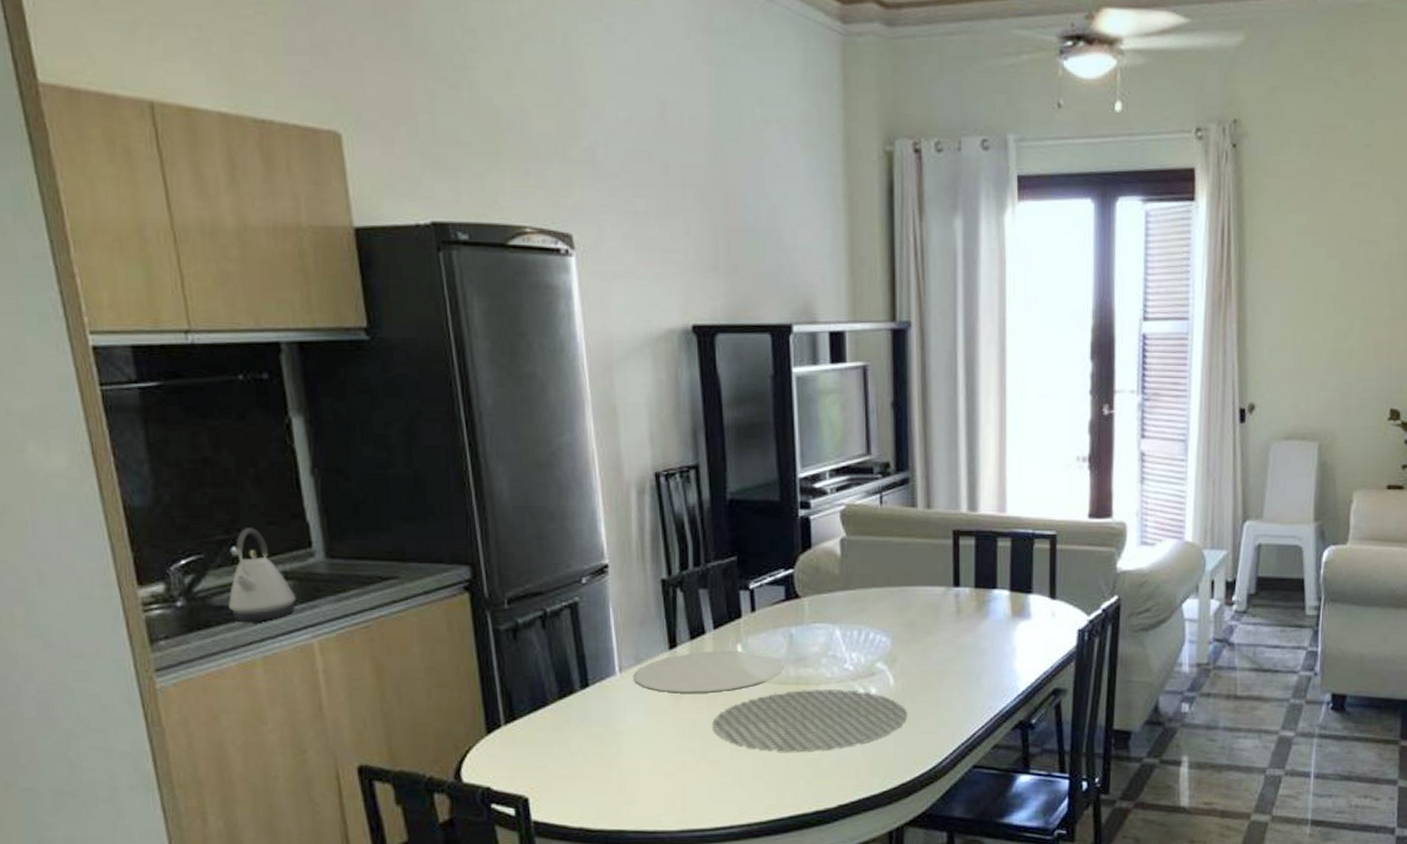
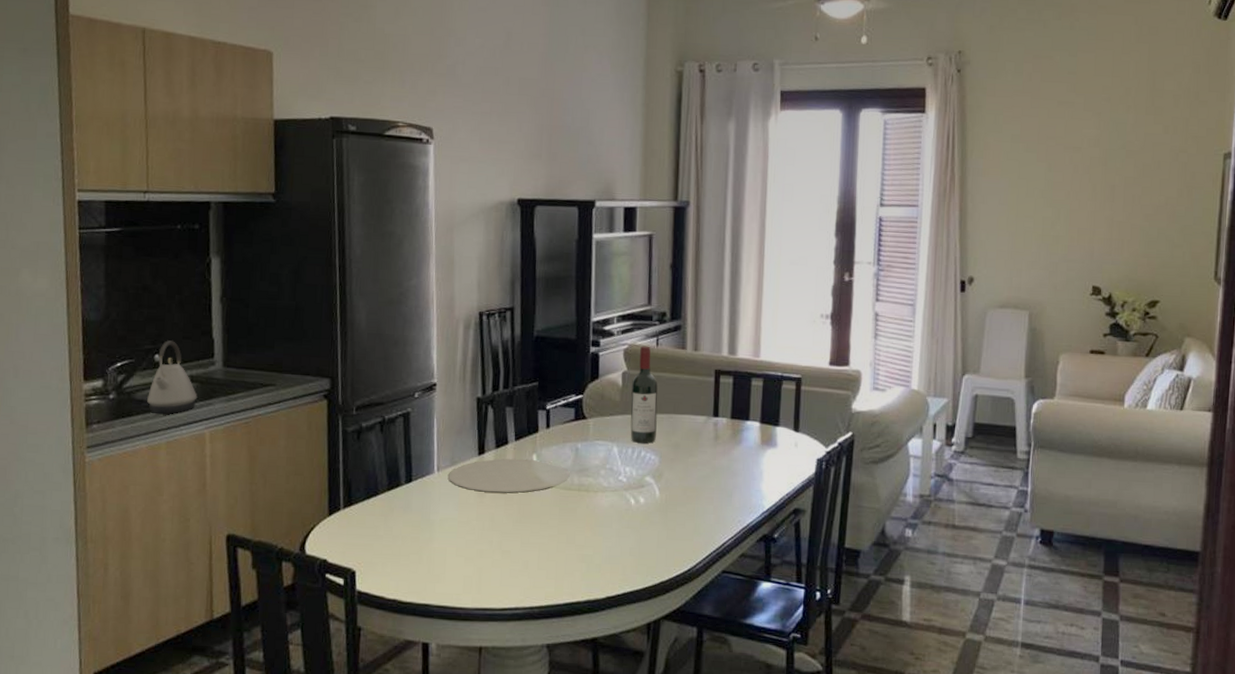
place mat: present [712,688,908,752] -> none [508,495,670,548]
wine bottle: none [852,505,886,623] -> present [630,345,658,443]

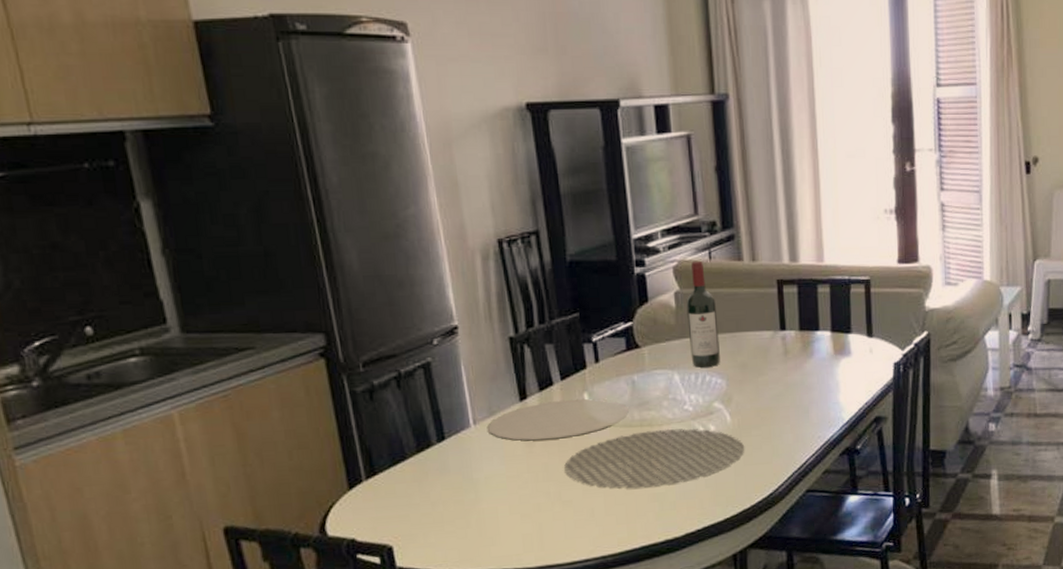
kettle: present [147,340,198,415] -> none [85,308,154,399]
place mat: none [508,495,670,548] -> present [564,428,745,489]

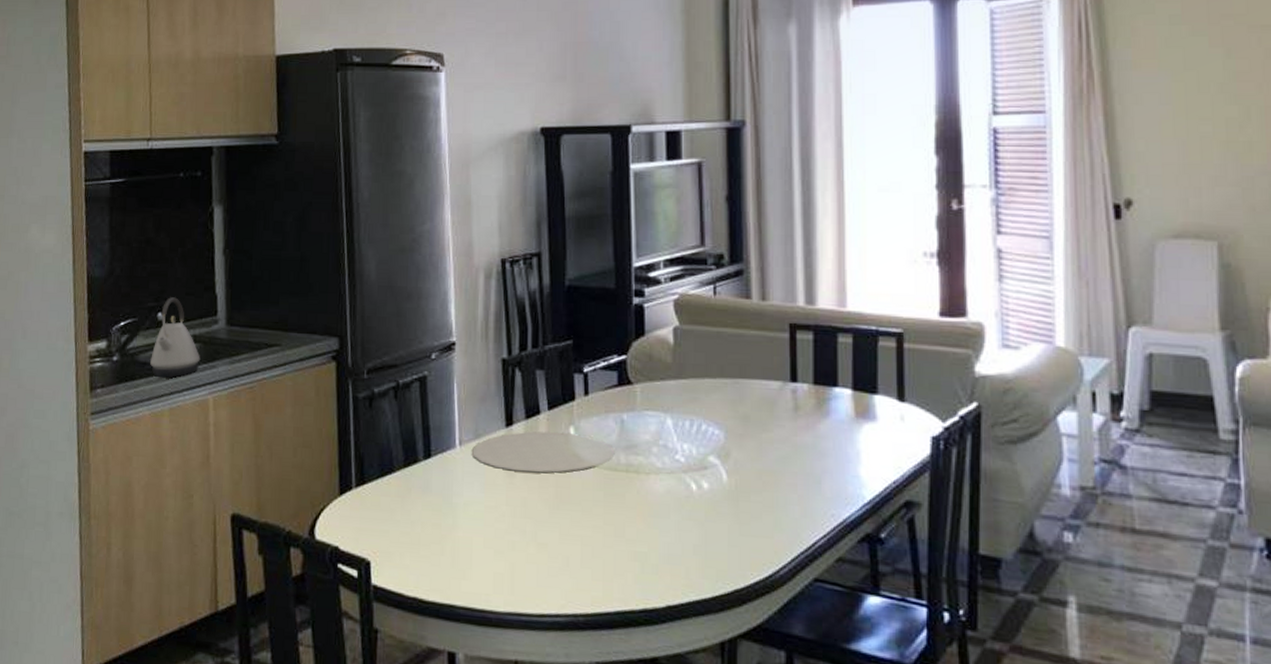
kettle: none [85,308,154,399] -> present [150,297,201,379]
place mat: present [564,428,745,489] -> none [543,478,742,544]
wine bottle: present [686,260,720,368] -> none [685,295,719,415]

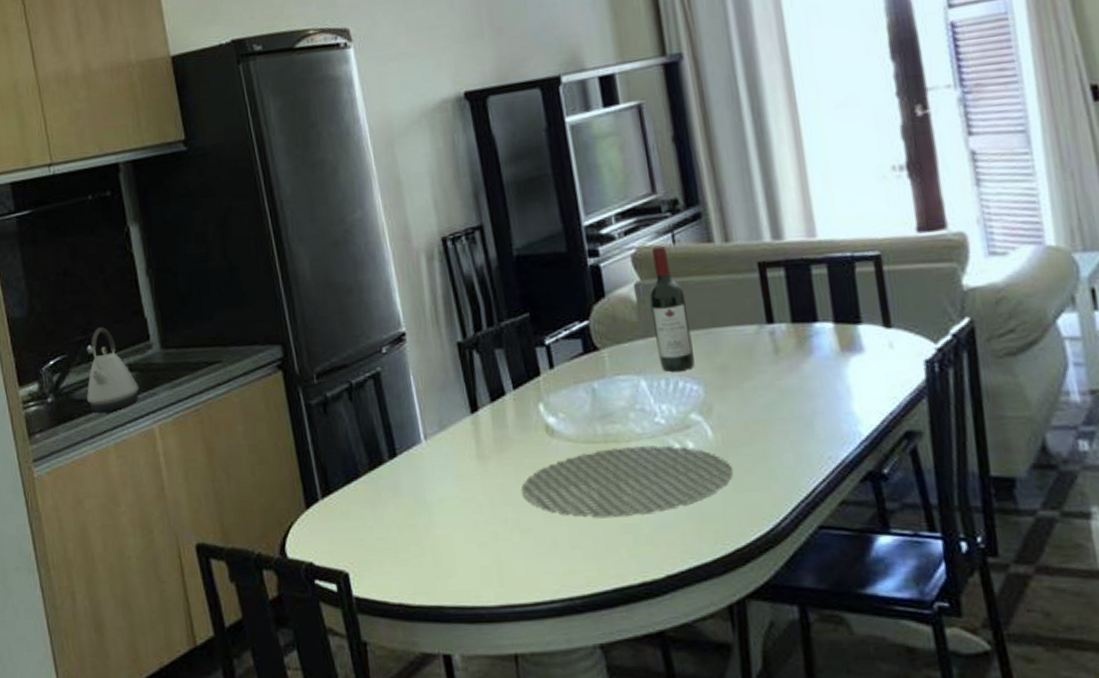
placemat: present [472,431,615,474] -> none [439,410,590,459]
place mat: none [543,478,742,544] -> present [521,445,733,517]
wine bottle: none [685,295,719,415] -> present [649,245,695,372]

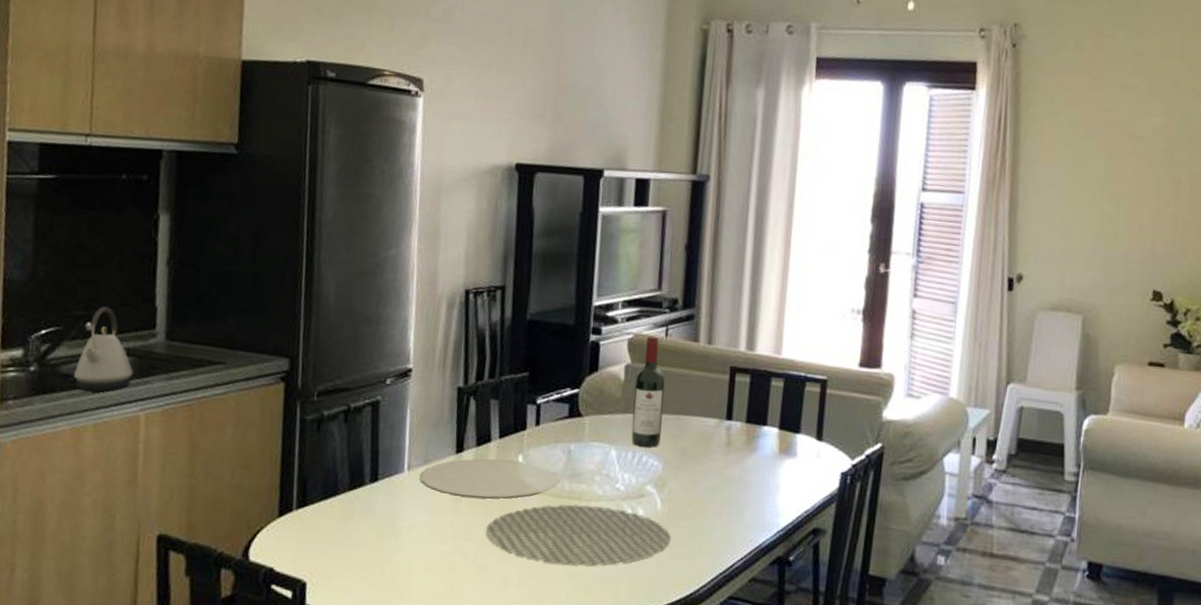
placemat: none [439,410,590,459] -> present [420,458,560,499]

